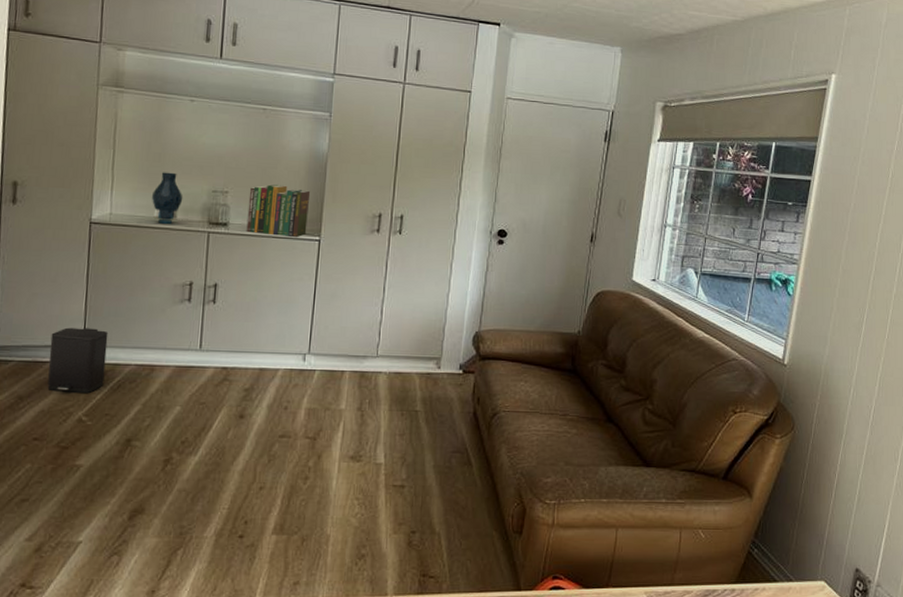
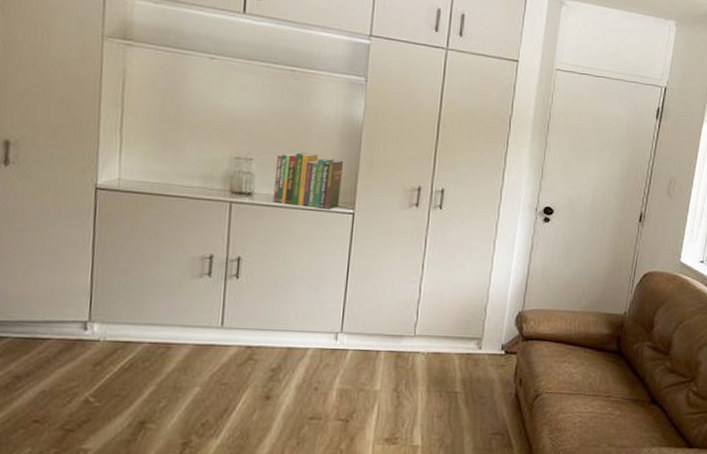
pedal bin: present [47,327,109,394] -> none [49,302,118,373]
vase: present [151,172,183,224] -> none [165,135,202,192]

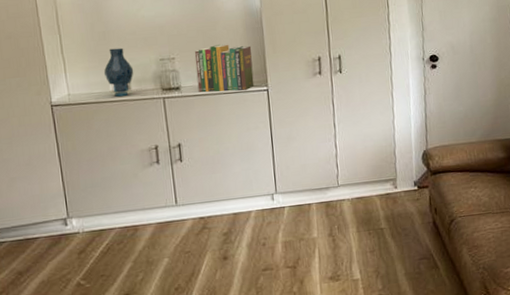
vase: none [165,135,202,192] -> present [103,47,134,97]

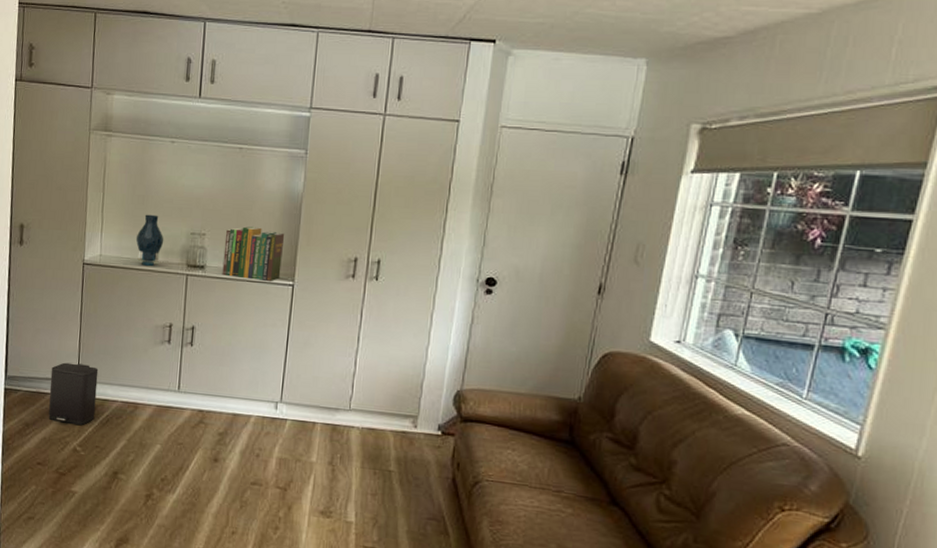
pedal bin: none [36,201,94,263] -> present [48,362,99,426]

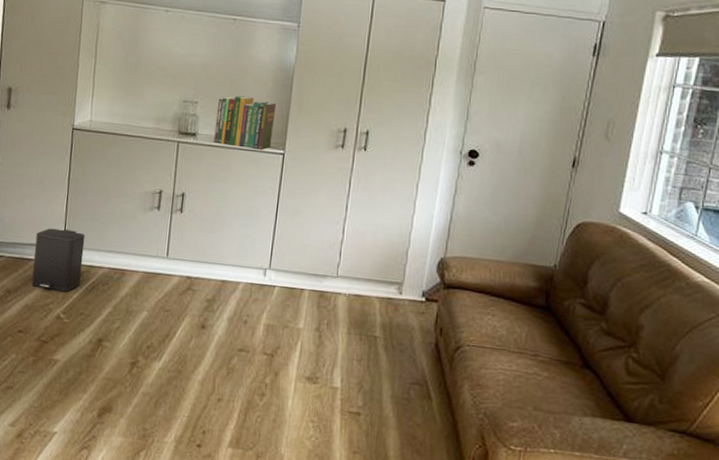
vase: present [135,214,164,266] -> none [127,81,156,132]

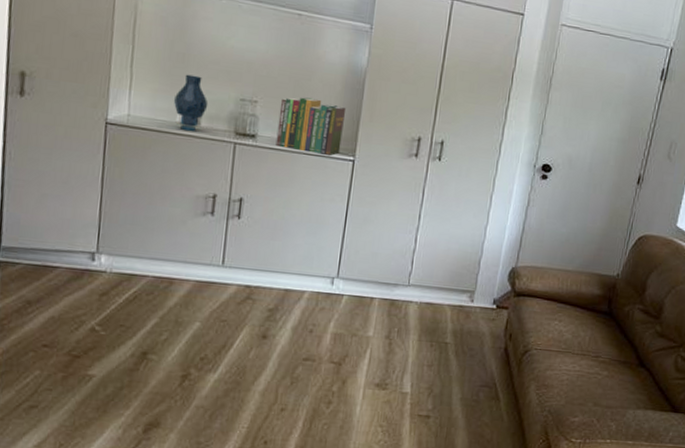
pedal bin: present [31,228,86,293] -> none [58,232,125,303]
vase: none [127,81,156,132] -> present [173,74,209,131]

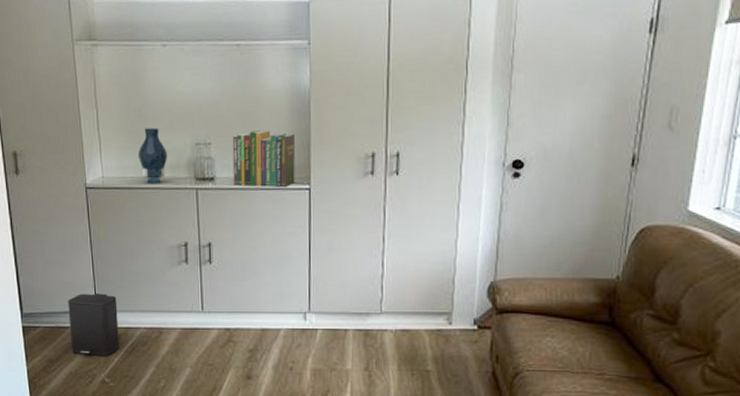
pedal bin: none [58,232,125,303] -> present [68,294,119,357]

